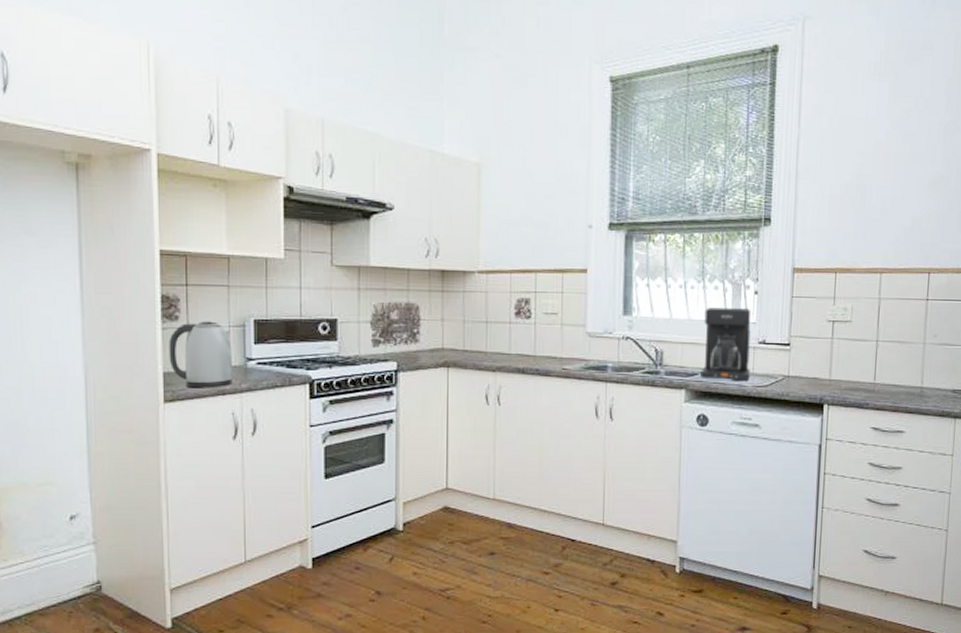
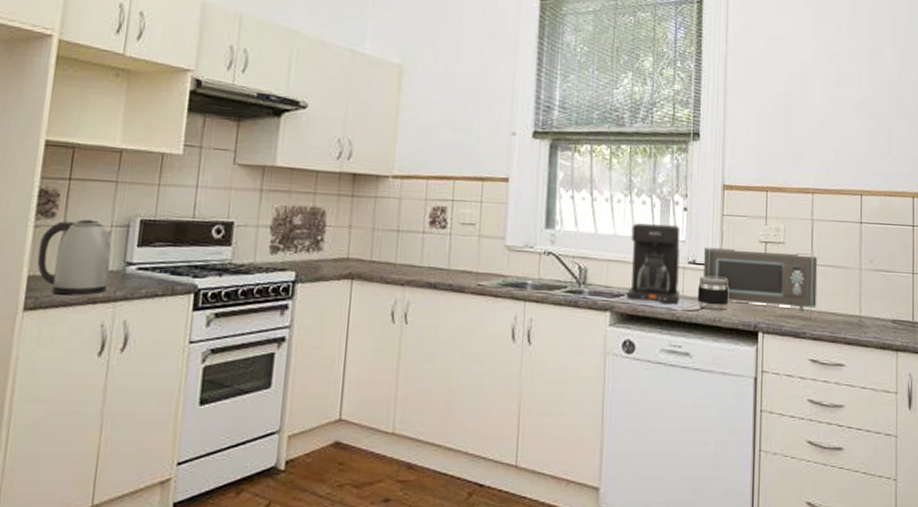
jar: none [767,354,797,385] -> present [697,275,729,310]
microwave: none [772,327,883,384] -> present [702,246,818,311]

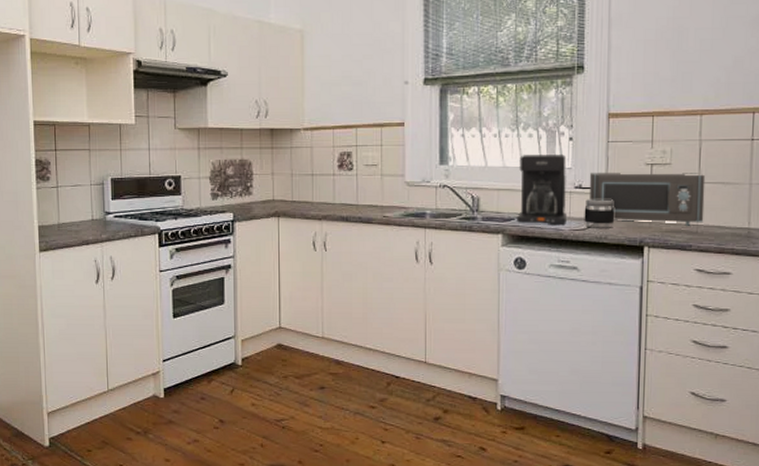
kettle: present [37,219,112,296] -> none [42,180,94,239]

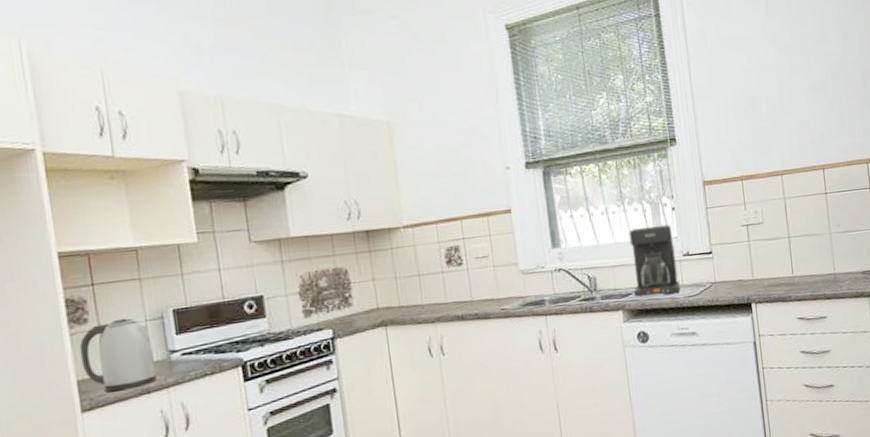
kettle: none [42,180,94,239] -> present [79,318,157,393]
jar: present [584,198,615,228] -> none [694,262,723,293]
microwave: present [589,172,706,226] -> none [694,228,798,282]

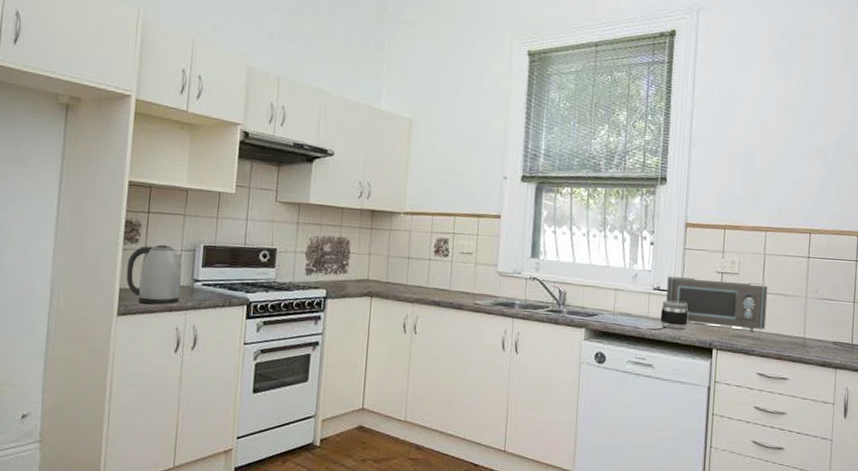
coffee maker: present [629,225,680,298] -> none [598,255,647,324]
microwave: none [694,228,798,282] -> present [665,275,768,332]
jar: none [694,262,723,293] -> present [660,300,688,330]

